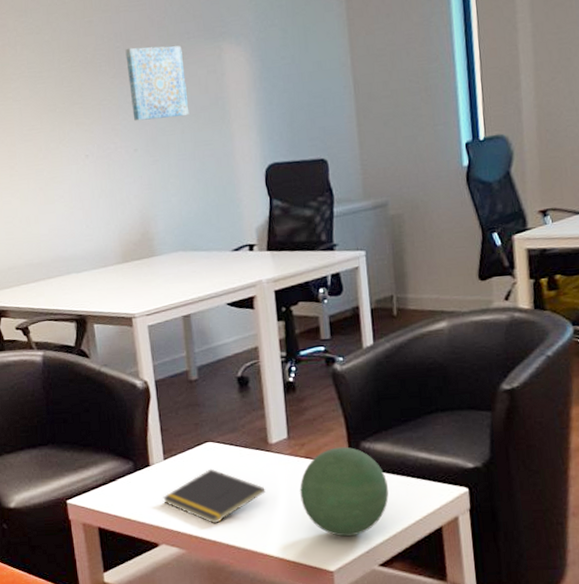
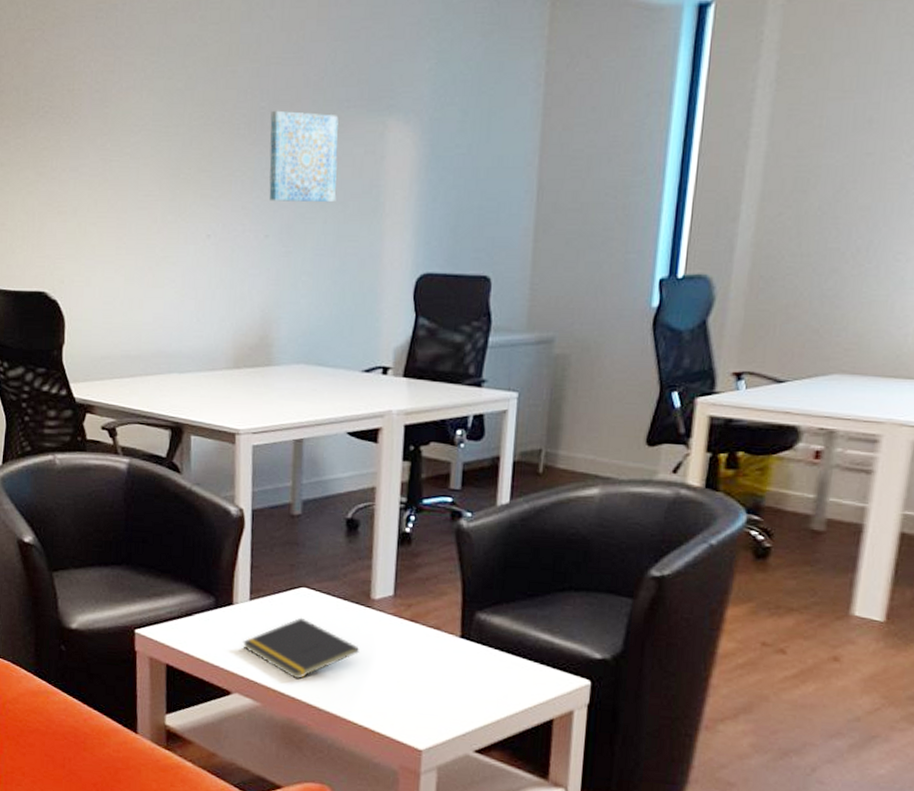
decorative orb: present [300,446,389,537] -> none [398,613,499,716]

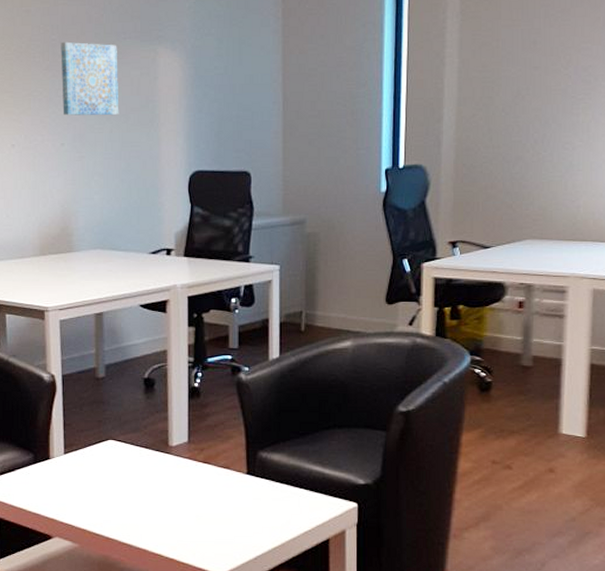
notepad: present [243,617,359,680] -> none [60,466,162,521]

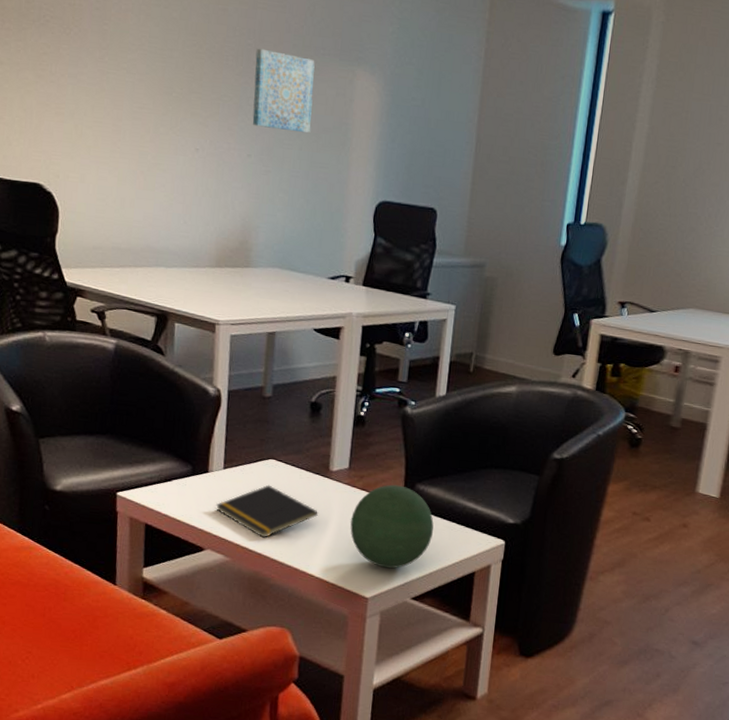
notepad: none [60,466,162,521] -> present [216,485,318,538]
decorative orb: none [195,454,281,542] -> present [350,484,434,569]

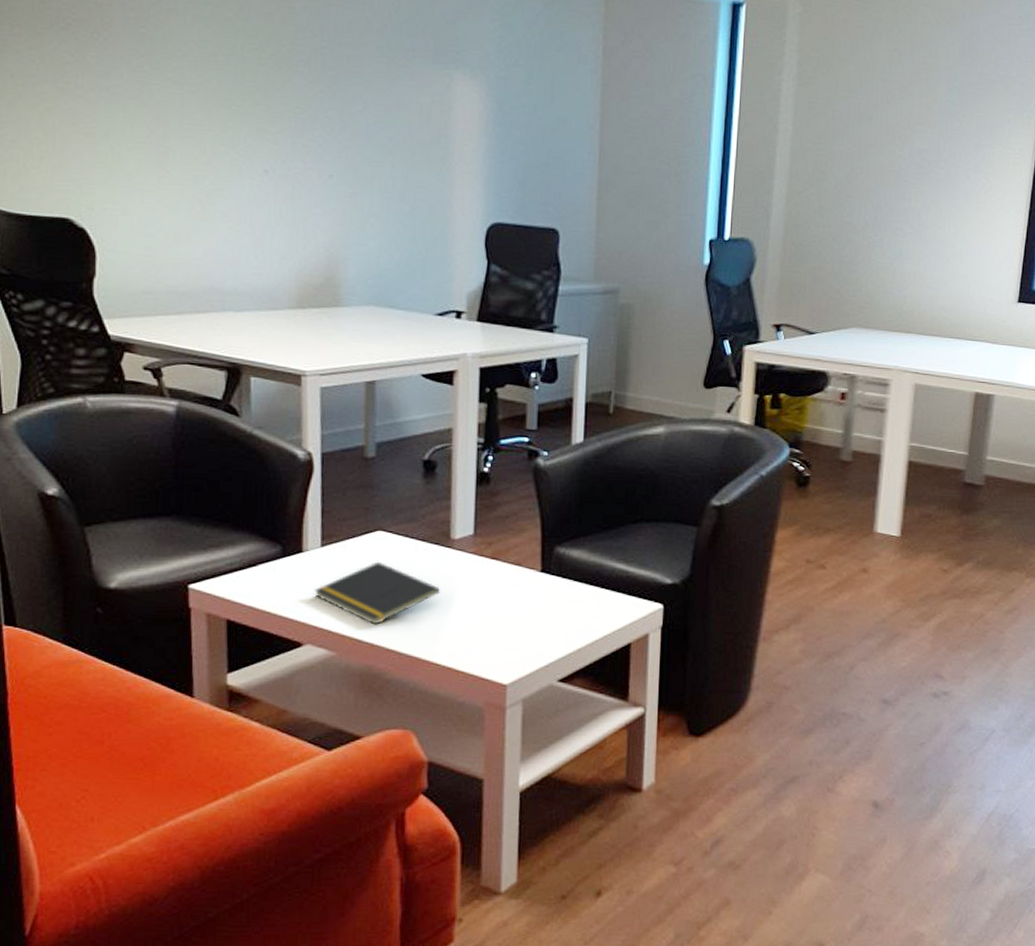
wall art: present [252,48,315,134] -> none [332,51,404,148]
decorative orb: present [350,484,434,569] -> none [480,549,579,648]

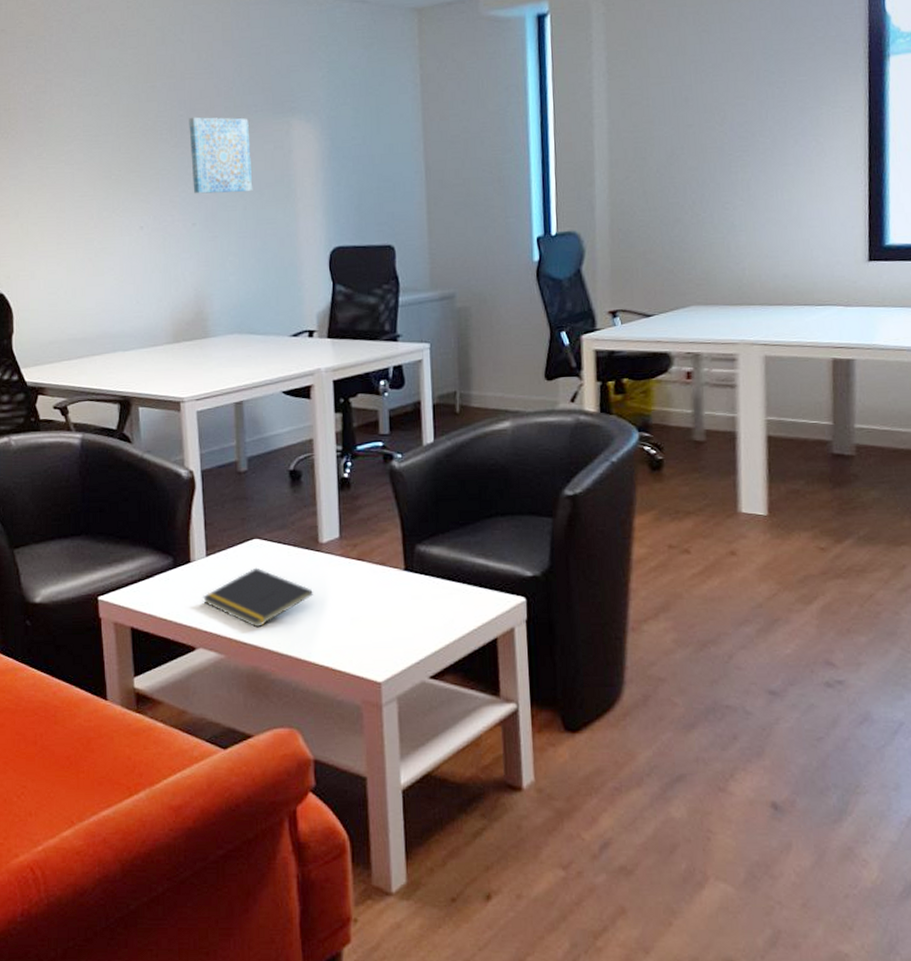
wall art: none [332,51,404,148] -> present [189,117,253,194]

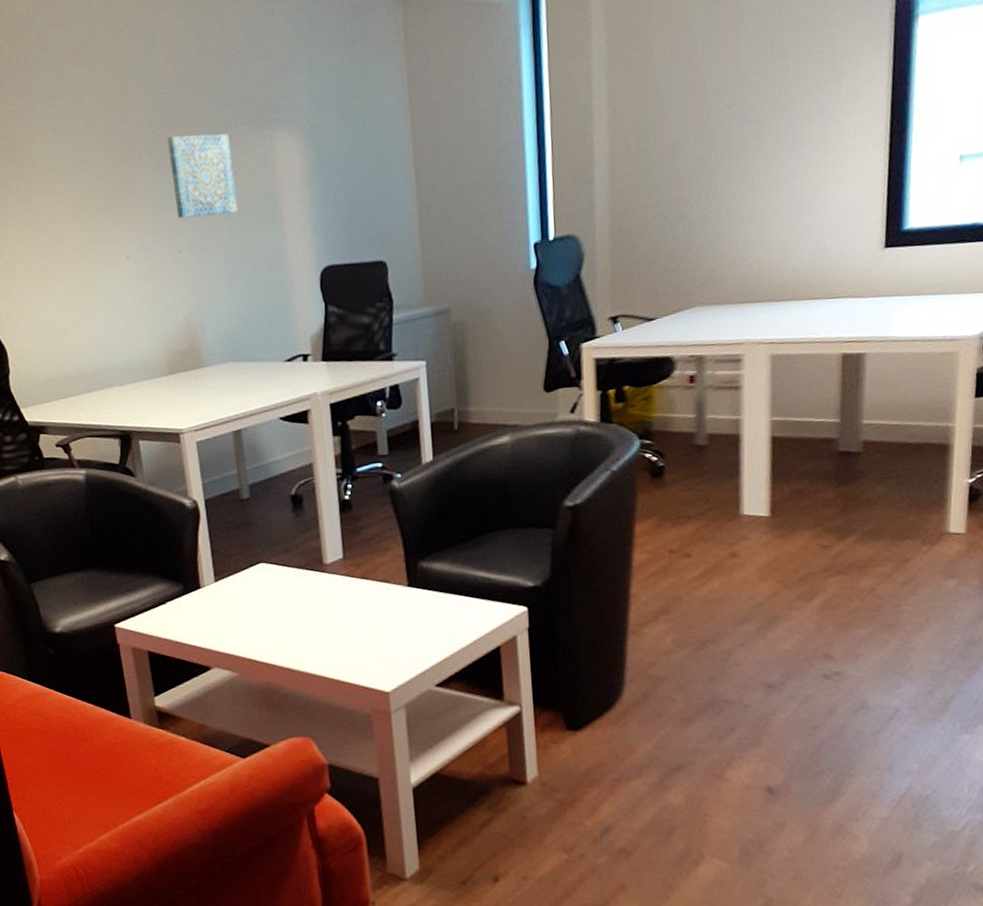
notepad: present [203,567,313,628] -> none [214,590,320,647]

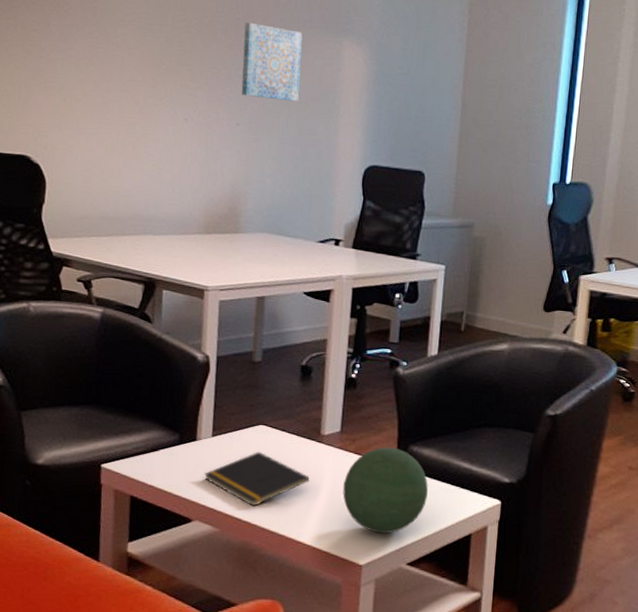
notepad: none [214,590,320,647] -> present [204,451,310,507]
decorative orb: none [355,566,446,658] -> present [343,447,428,534]

